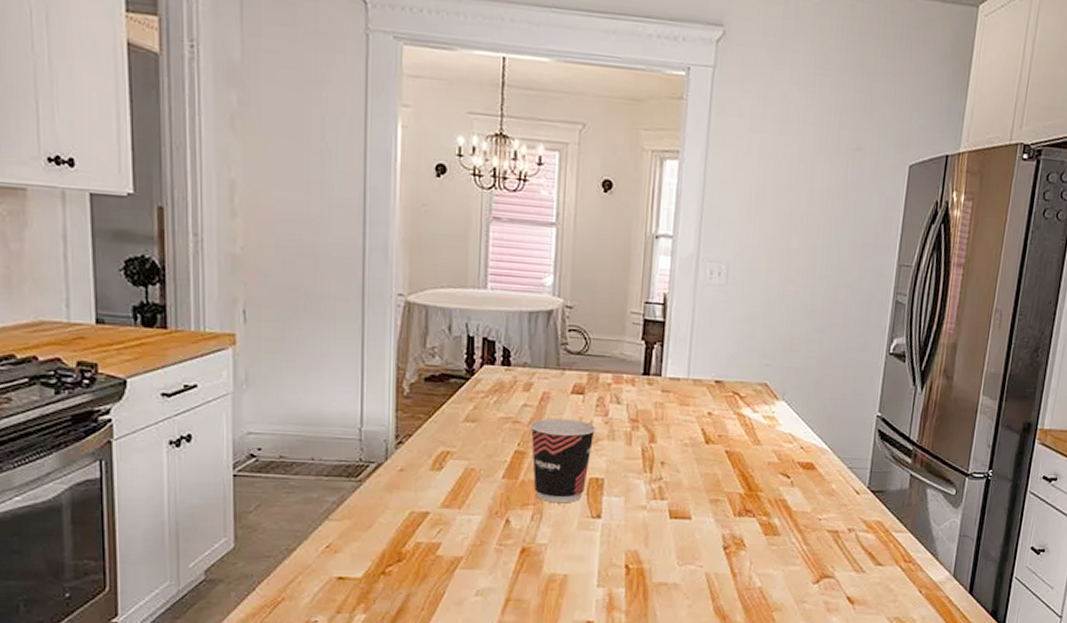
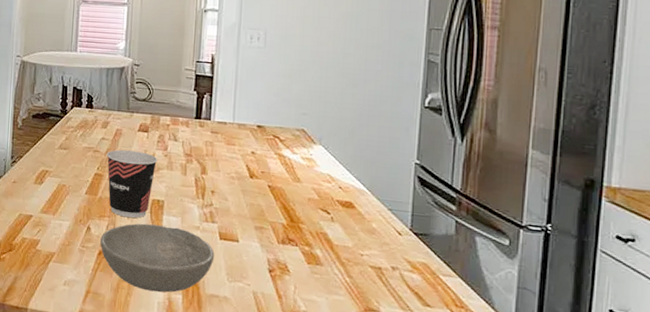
soup bowl: none [523,508,664,589] -> present [100,223,215,293]

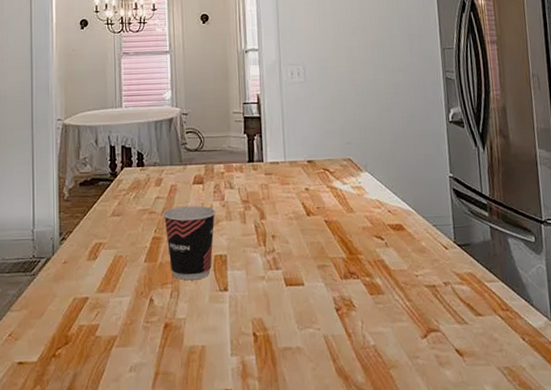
soup bowl: present [100,223,215,293] -> none [165,281,283,358]

